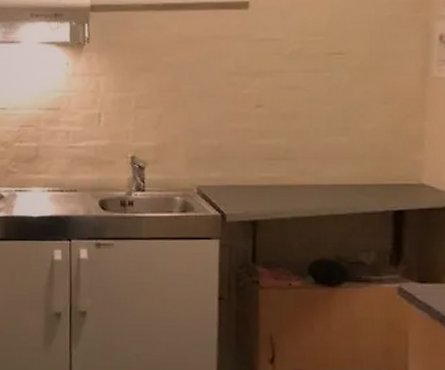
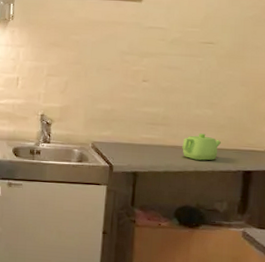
teapot: none [312,167,362,201] -> present [182,133,221,161]

